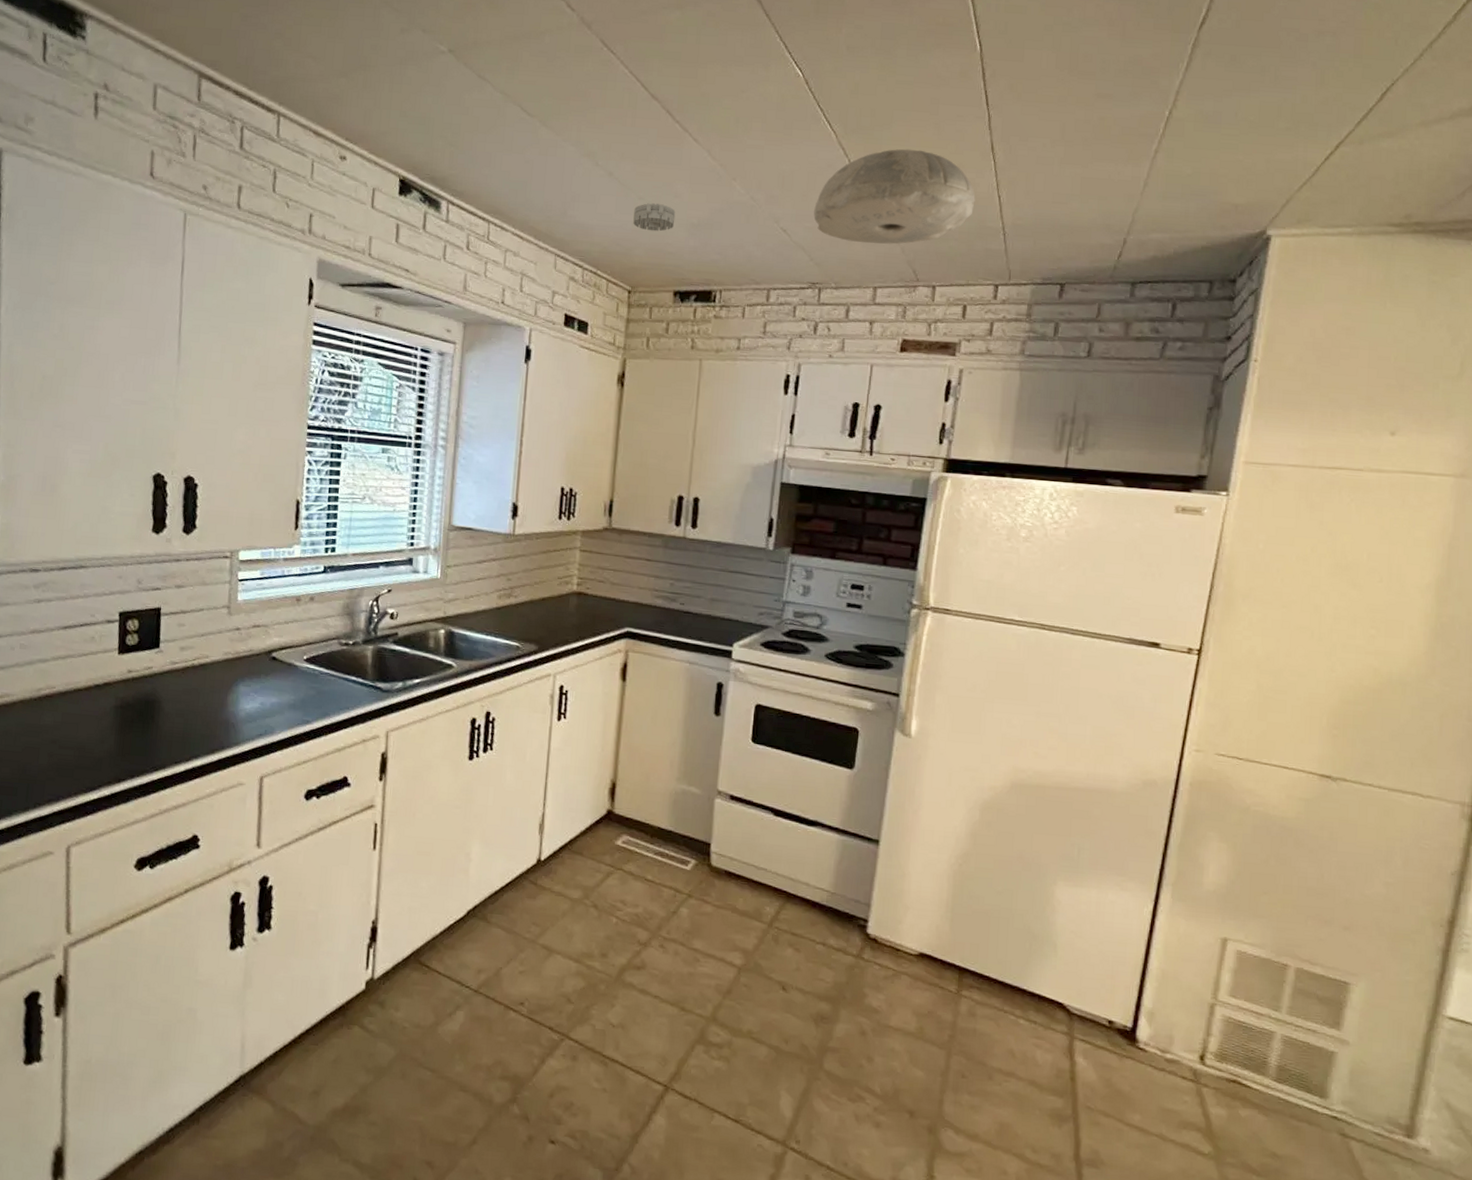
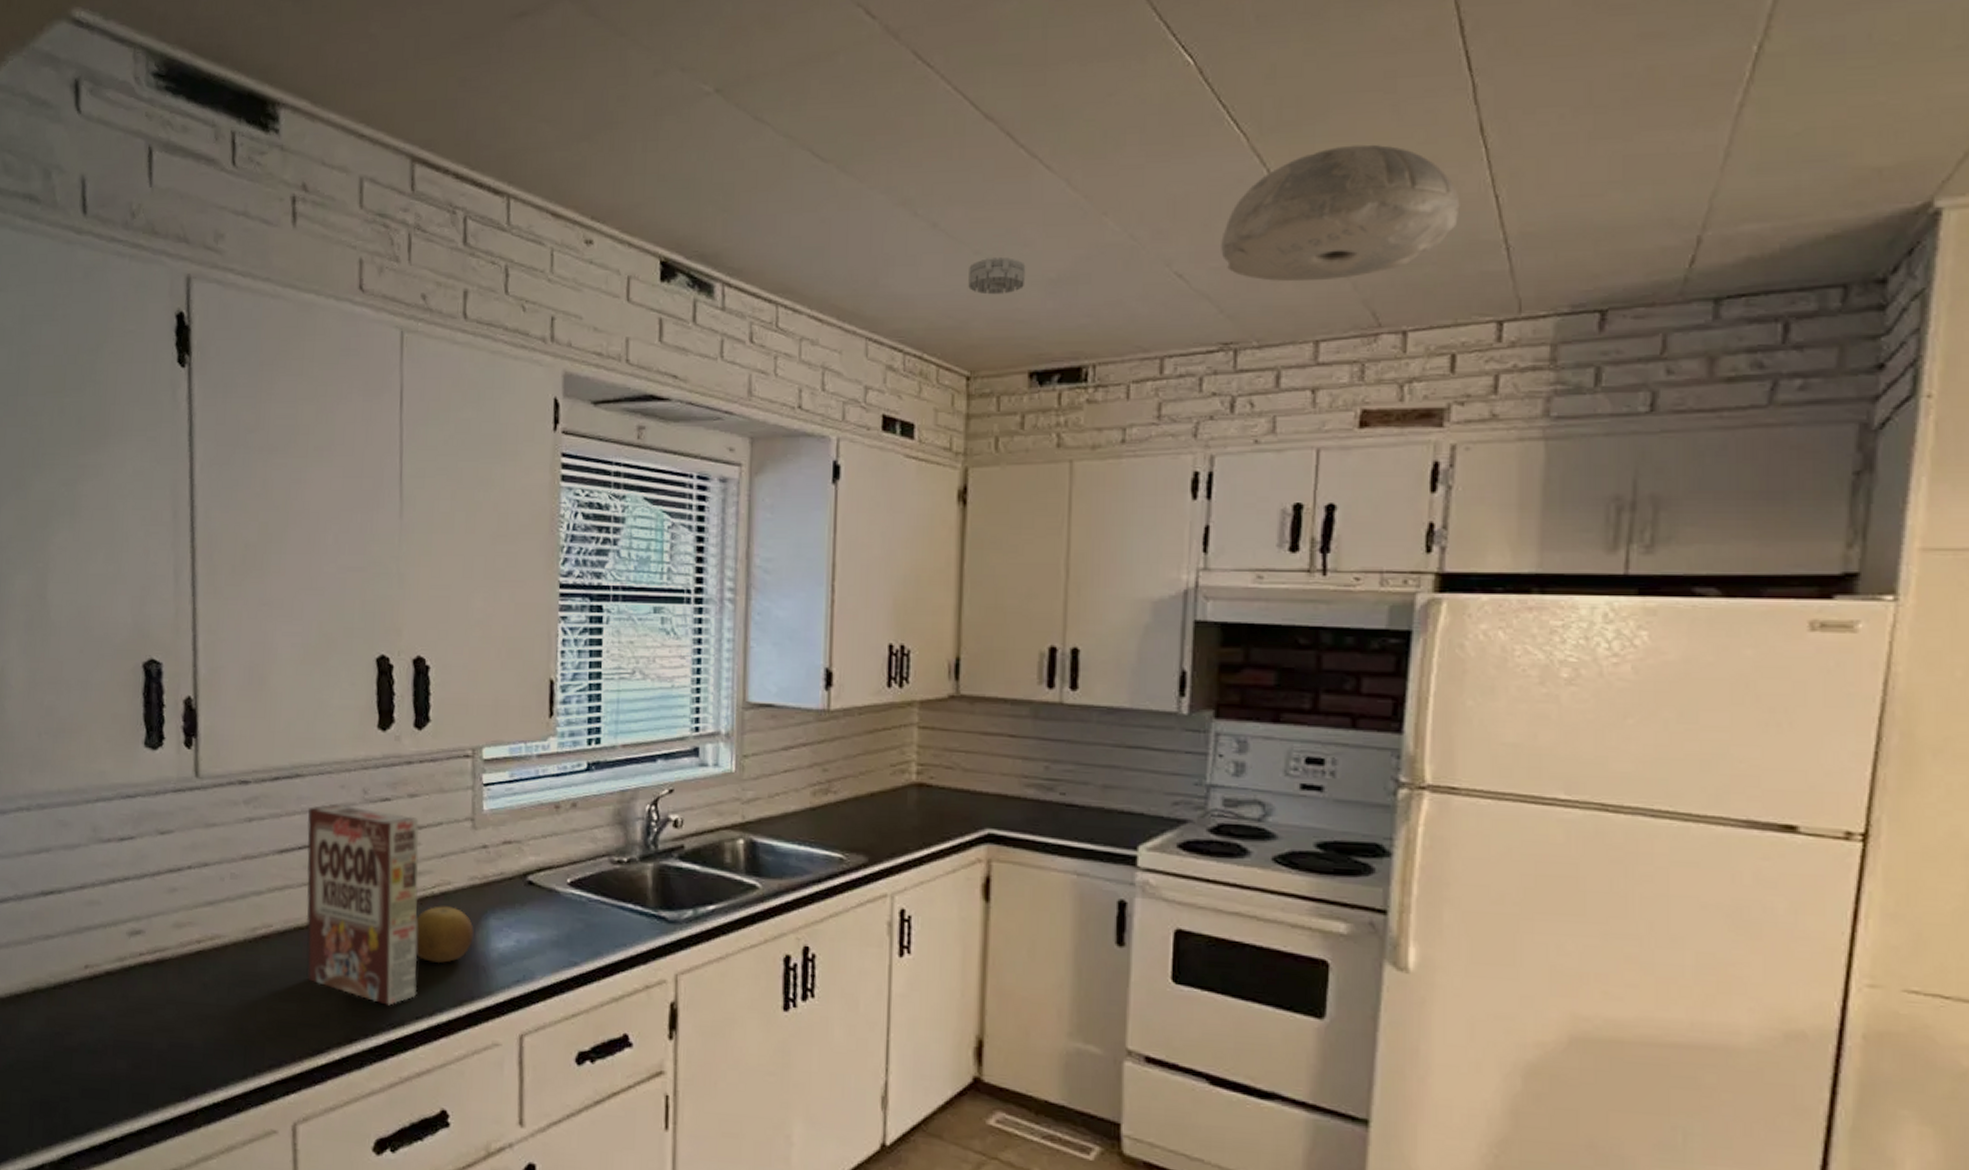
cereal box: none [83,590,184,753] -> present [306,803,420,1006]
fruit: none [177,674,226,720] -> present [415,906,474,964]

